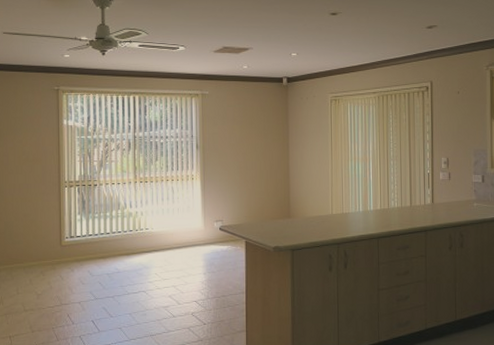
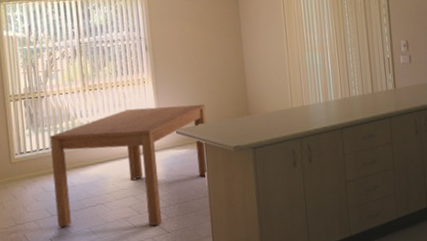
dining table: none [99,203,249,317] -> present [49,104,207,227]

